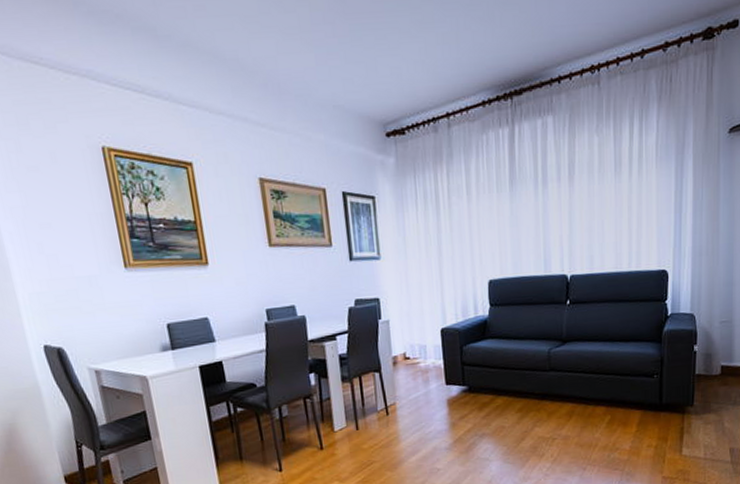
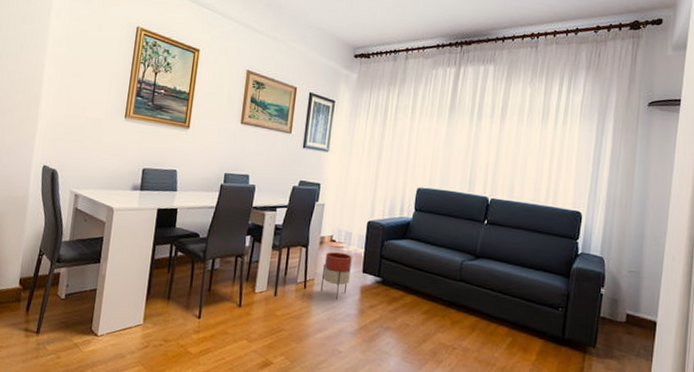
planter: none [402,368,434,419] -> present [320,252,352,300]

